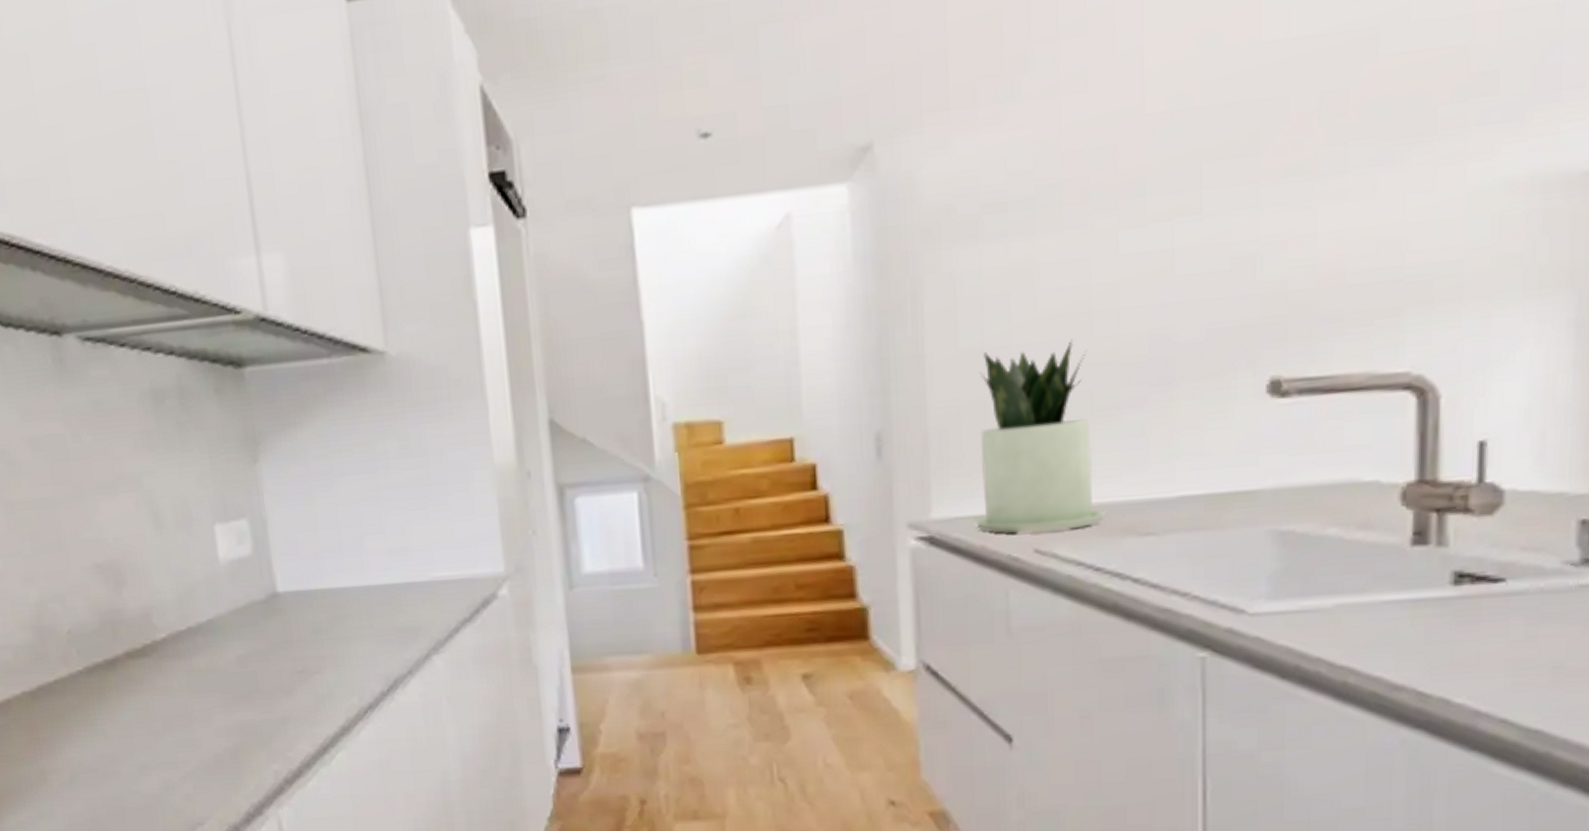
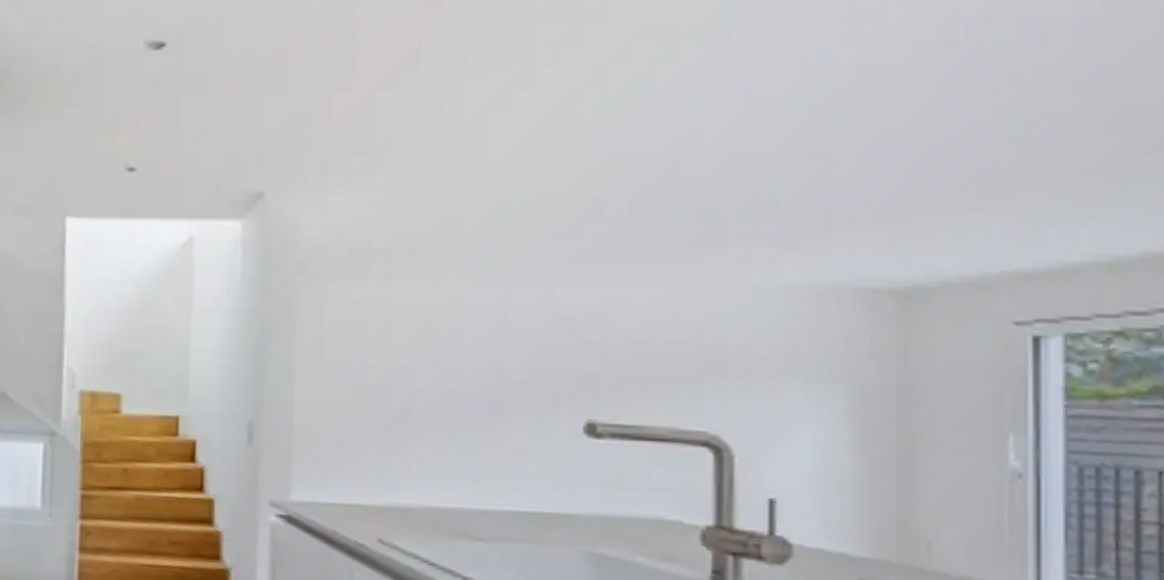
planter: present [974,339,1106,535] -> none [327,366,441,527]

